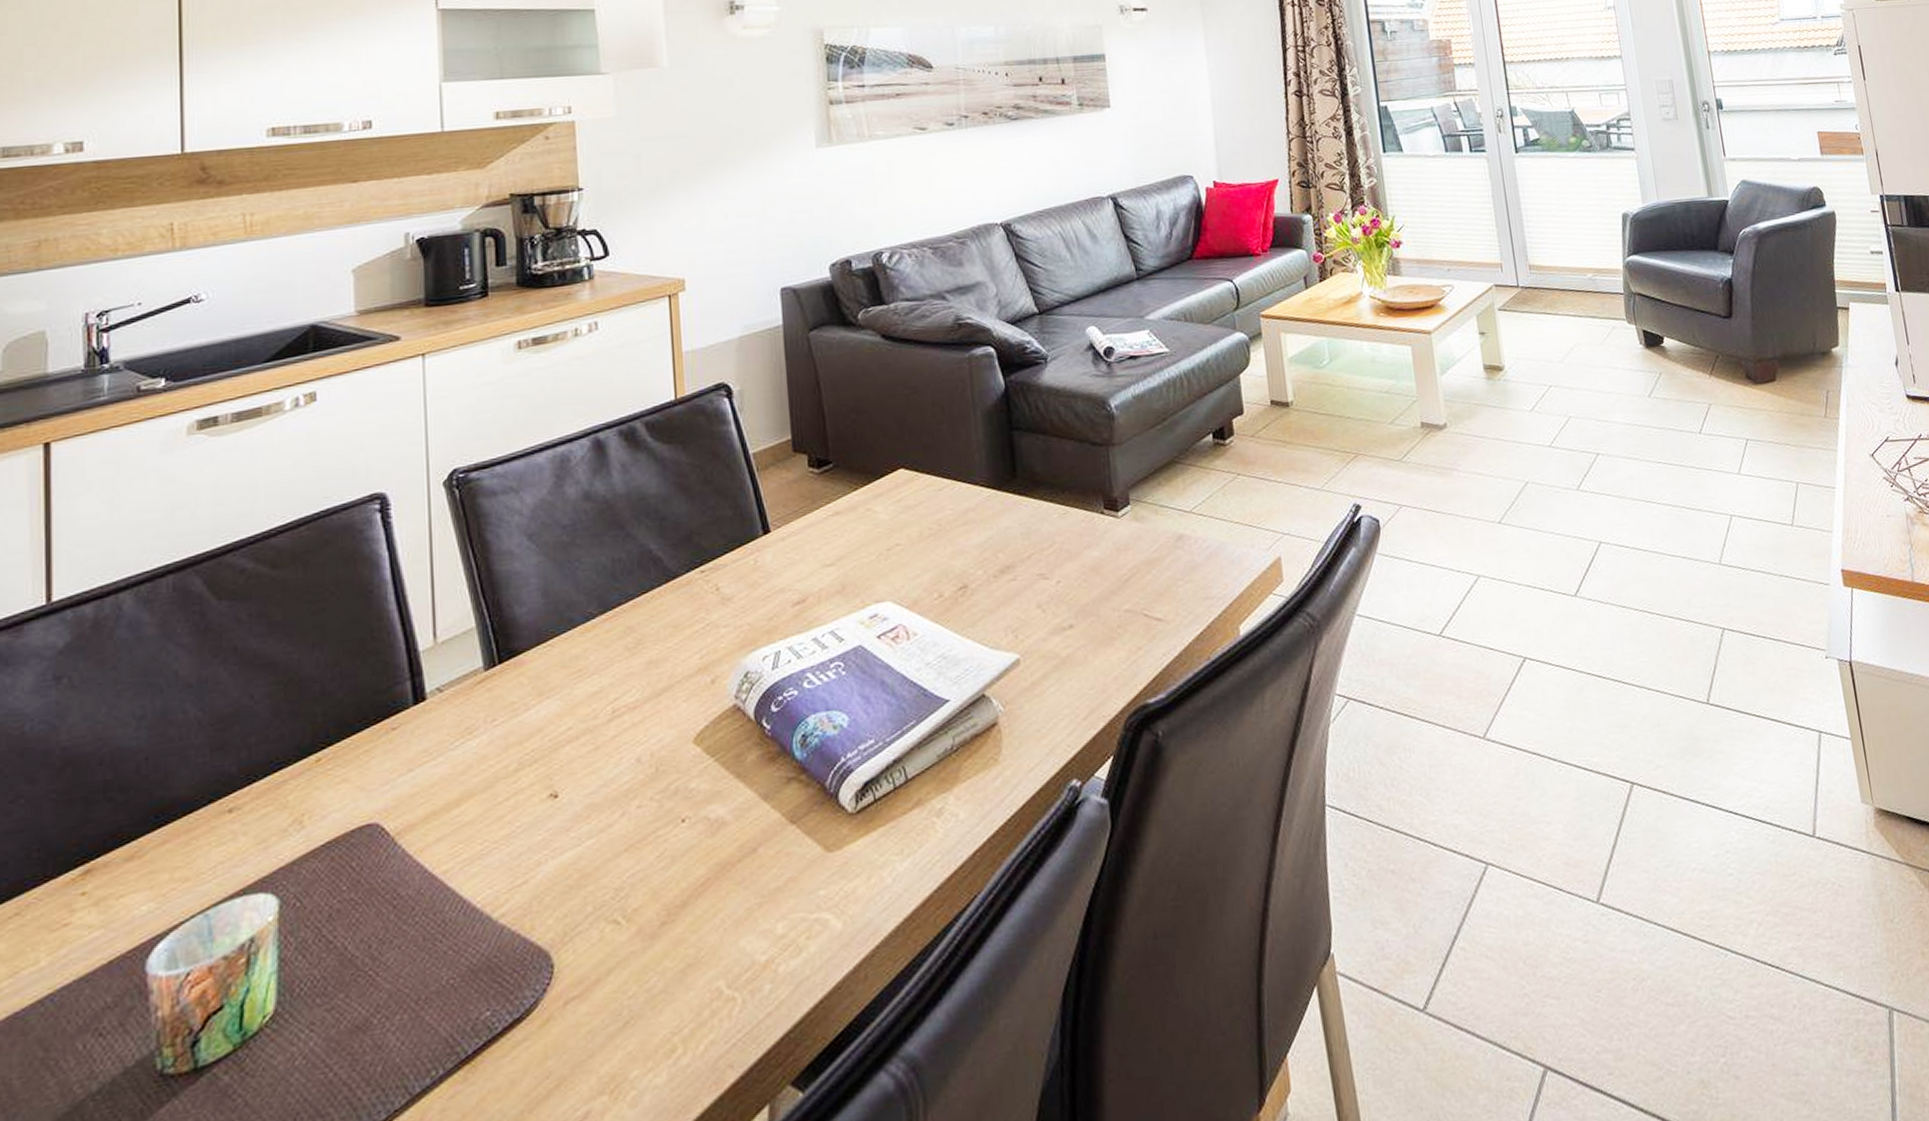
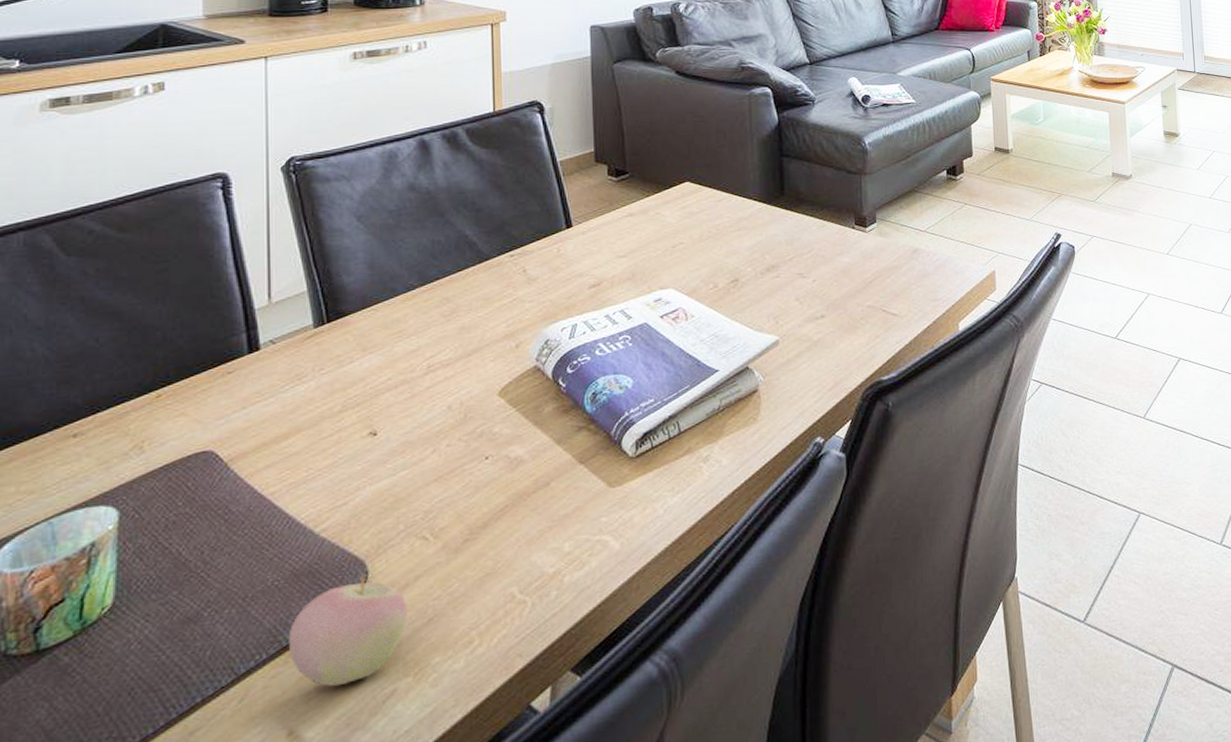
apple: none [466,966,600,1109] -> present [288,572,407,687]

